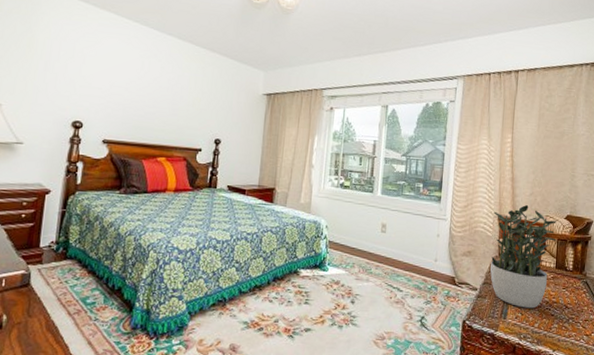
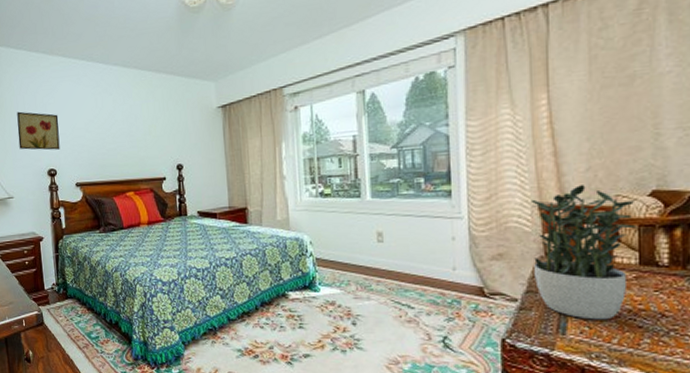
wall art: none [43,56,97,103] -> present [17,111,60,150]

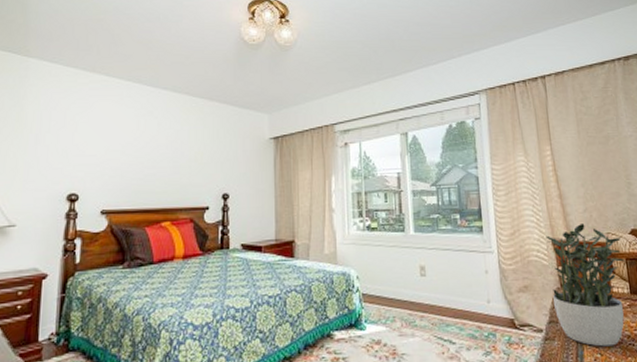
wall art: present [17,111,60,150] -> none [34,128,91,173]

